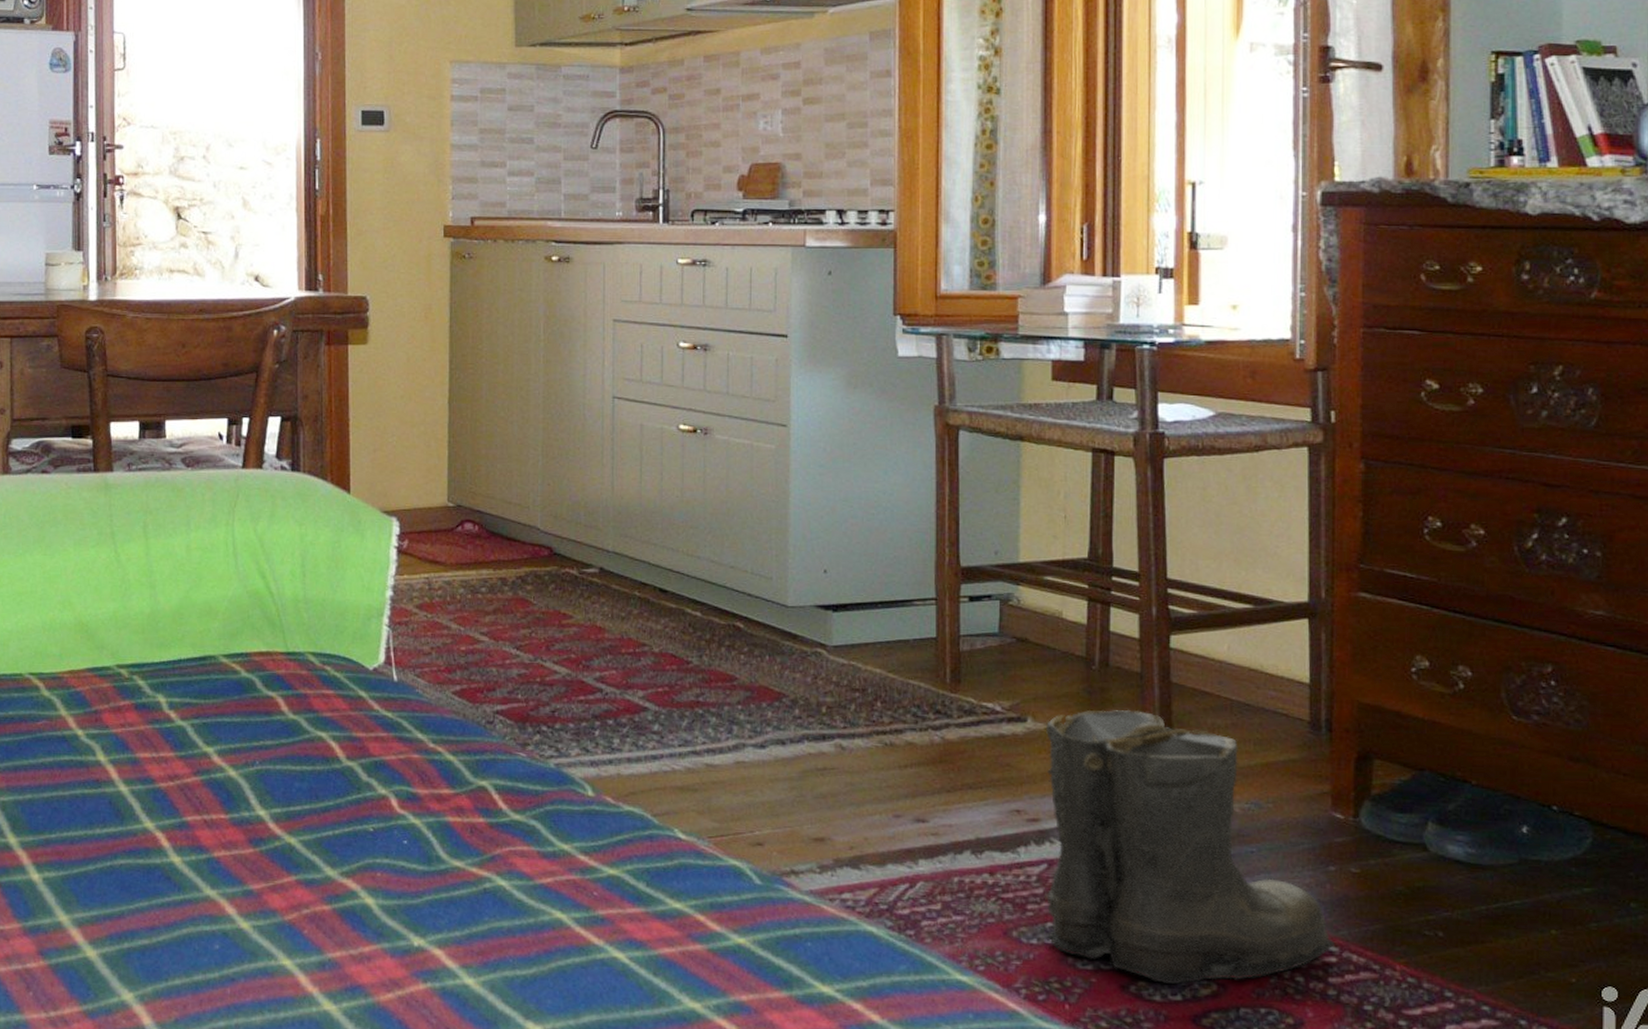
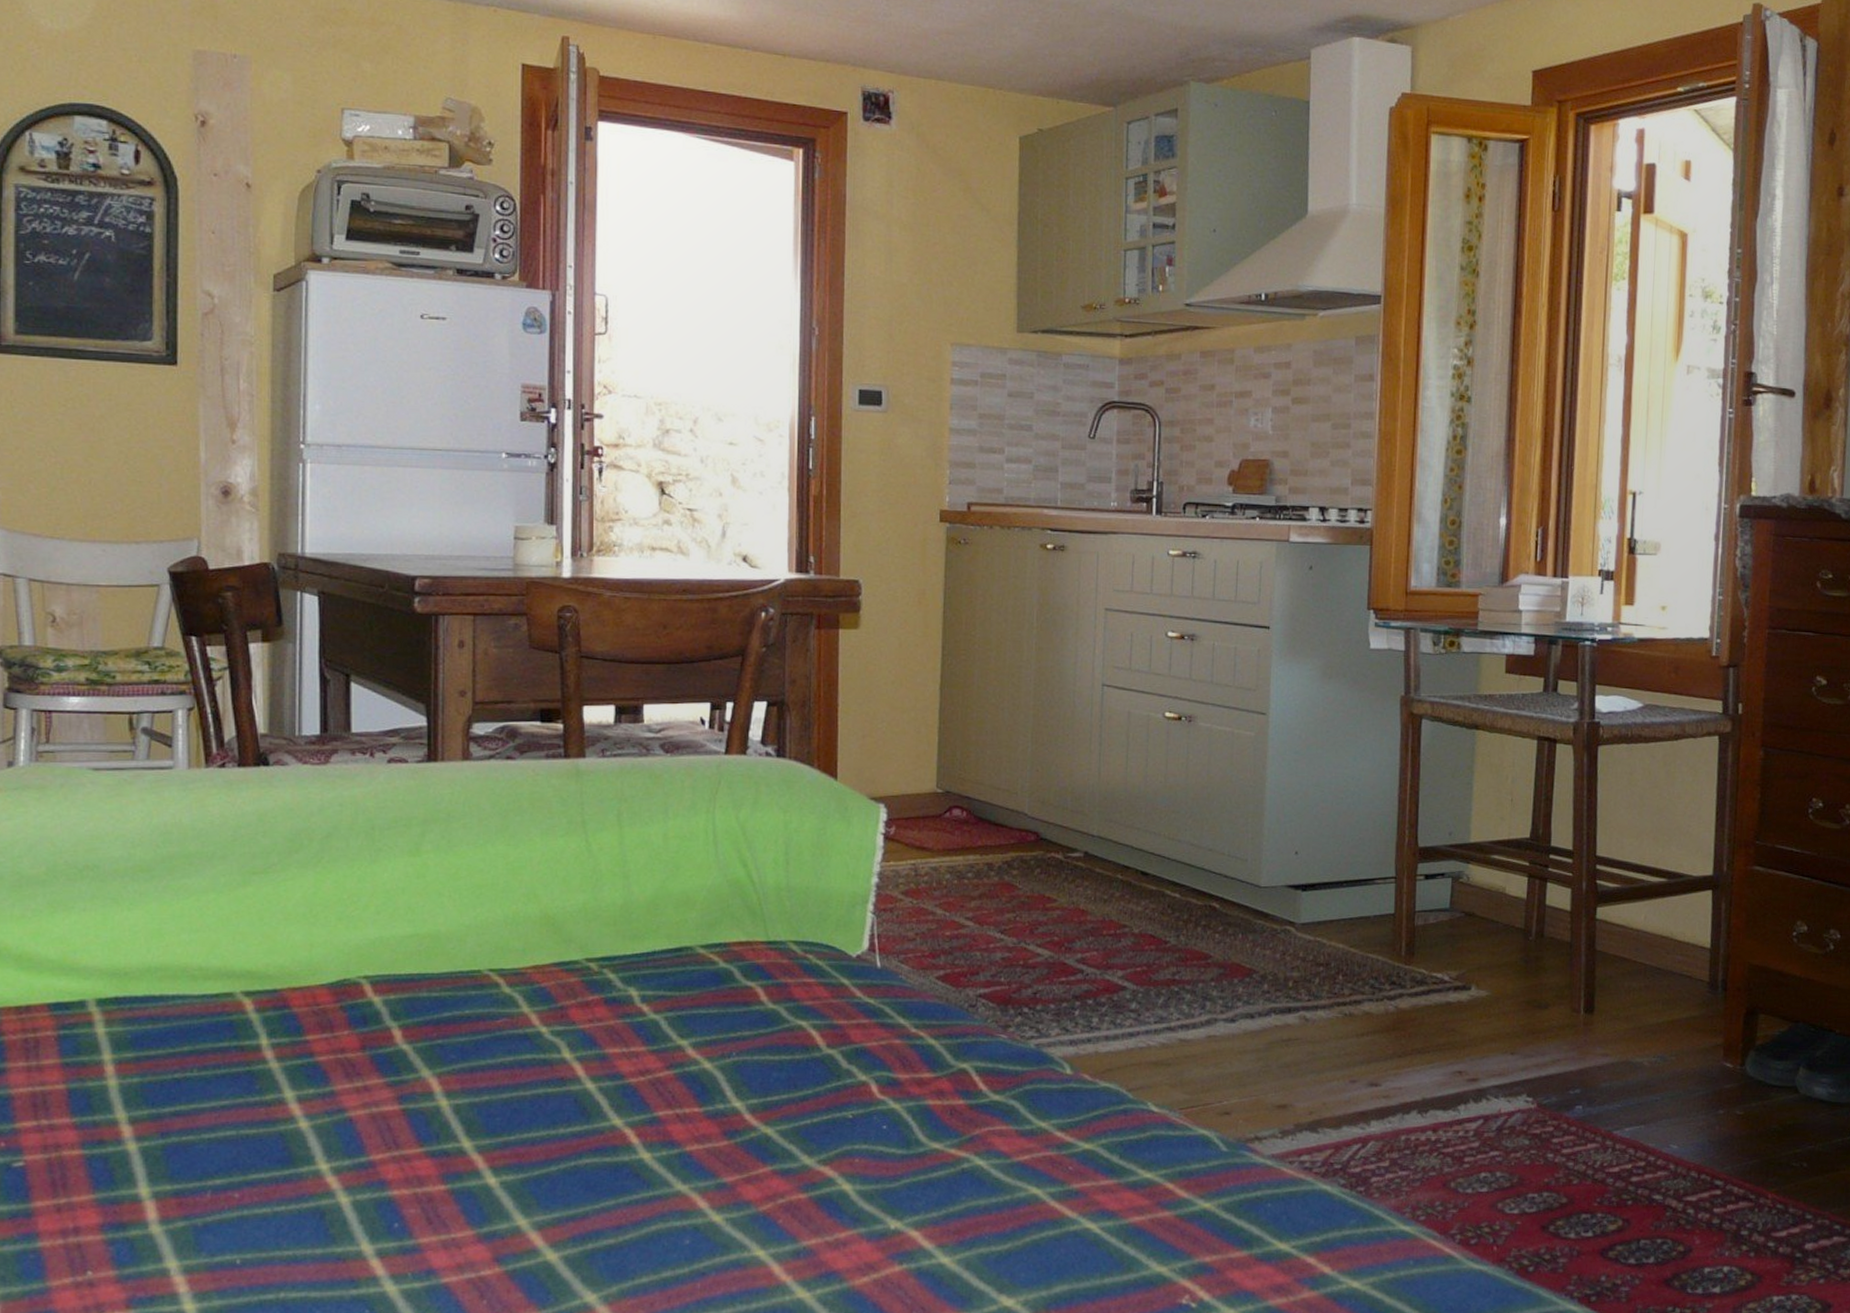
boots: present [1039,709,1334,985] -> none [1474,975,1720,1223]

